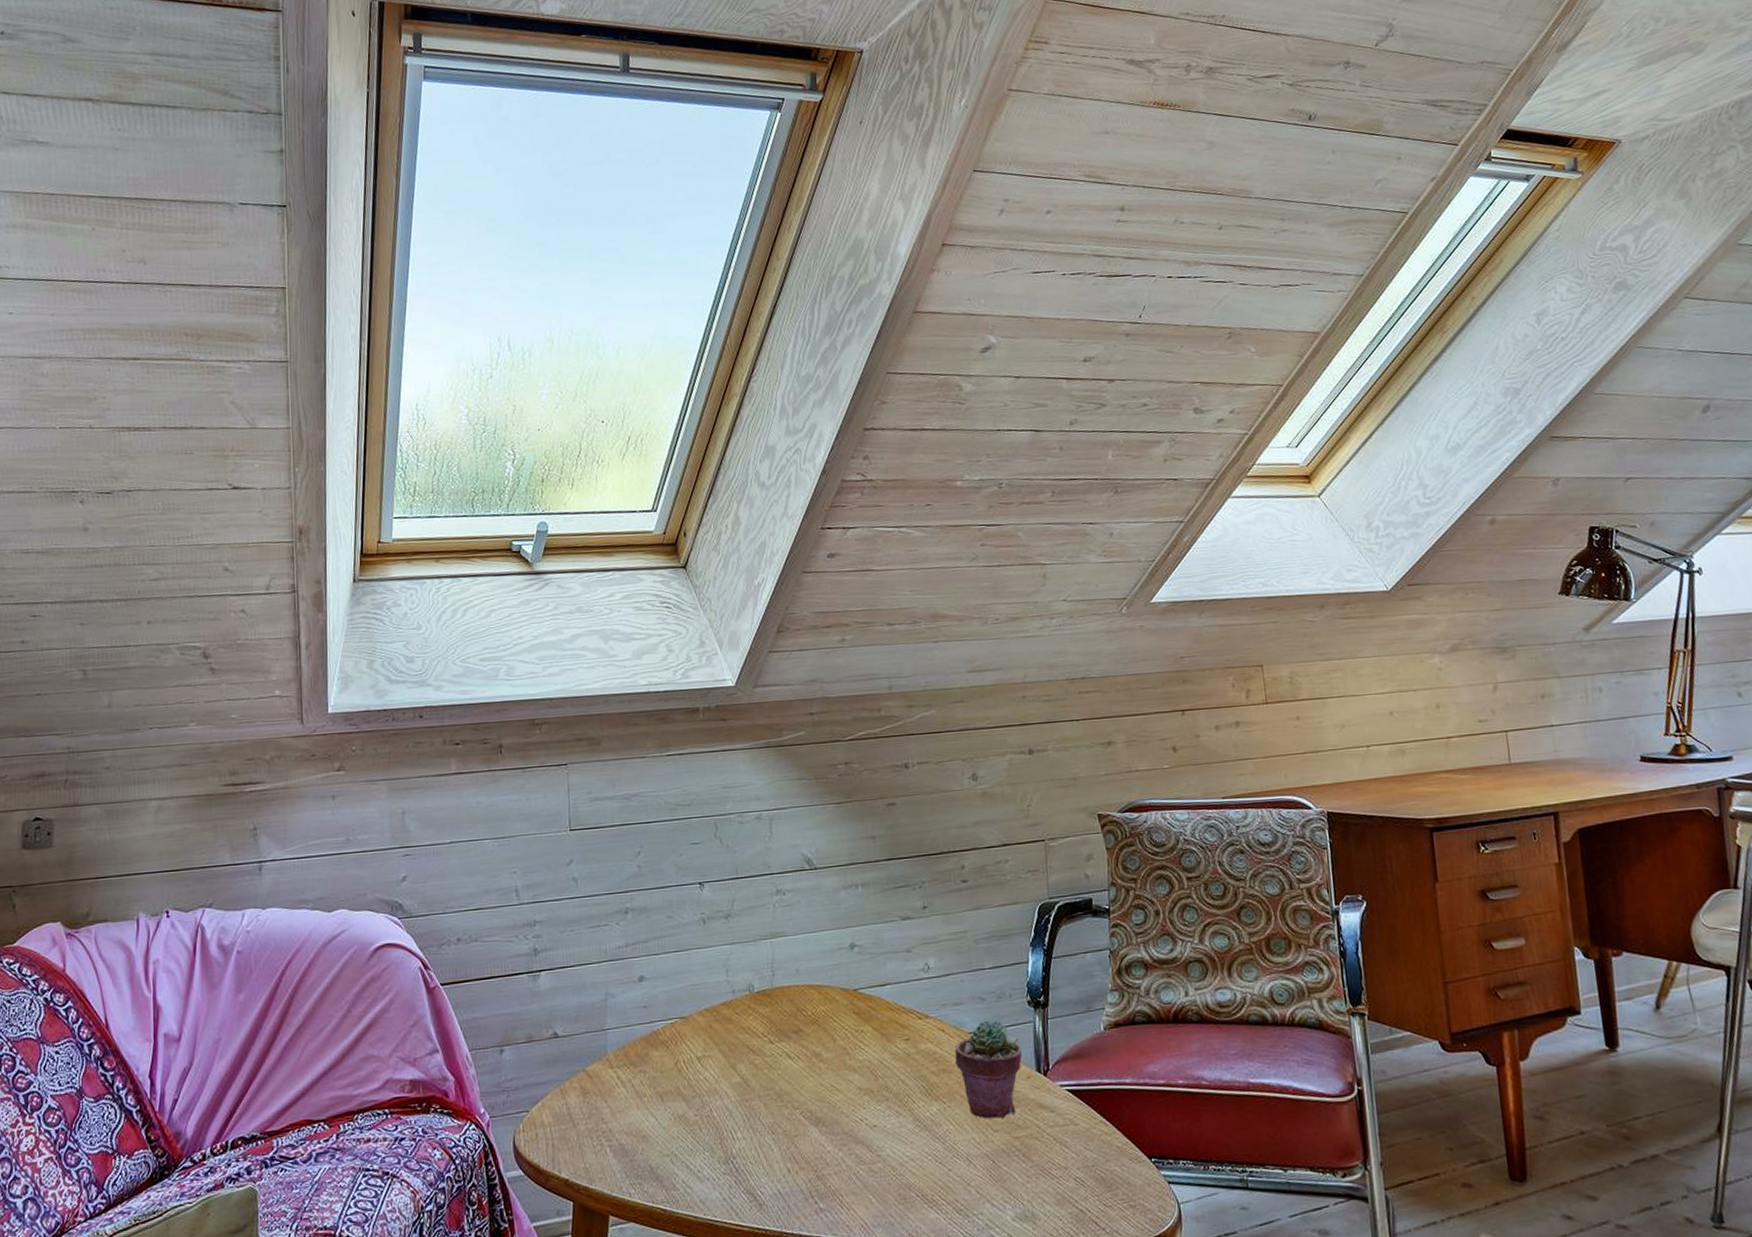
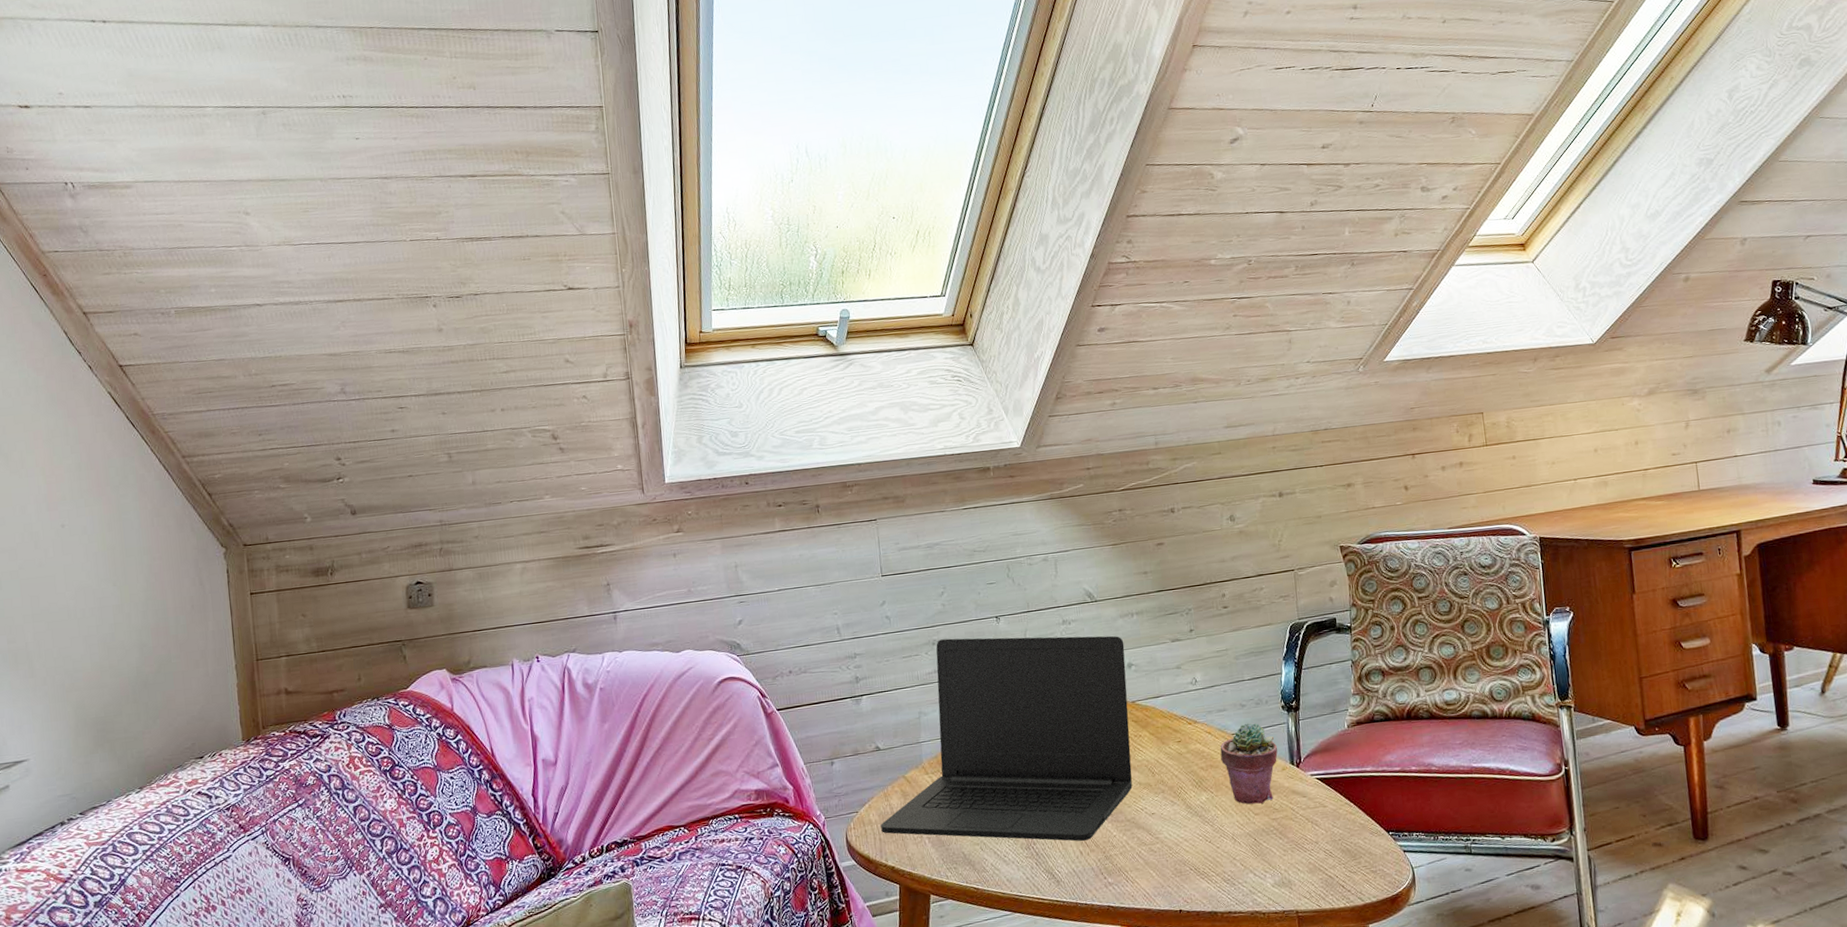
laptop: none [555,906,852,1156] -> present [881,635,1133,841]

